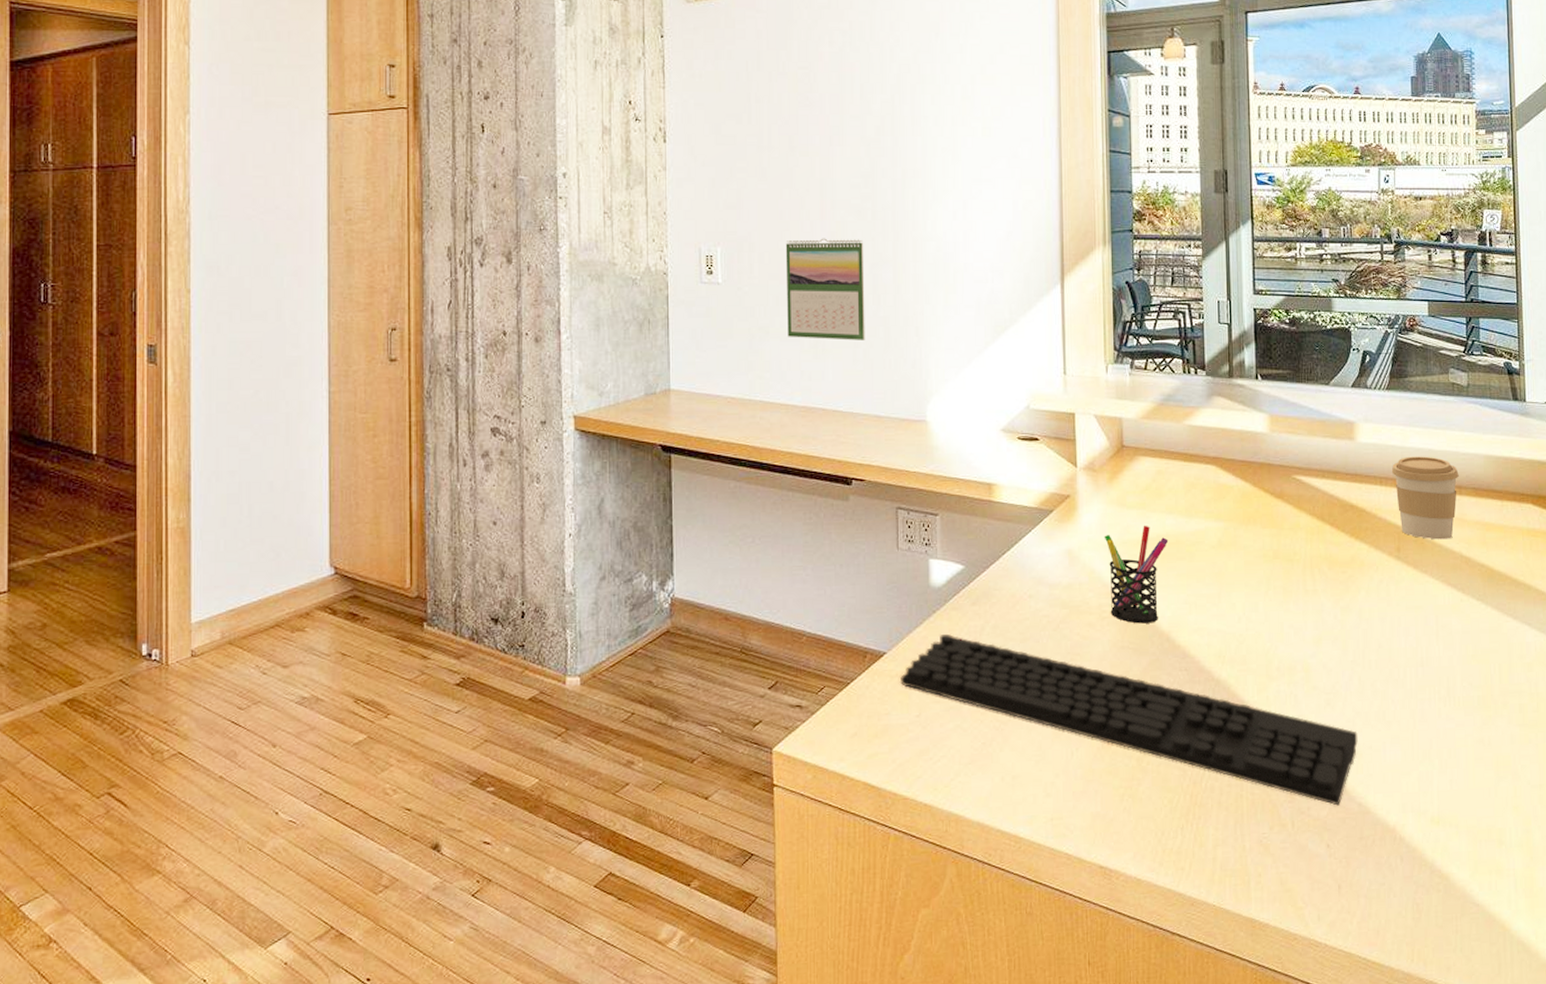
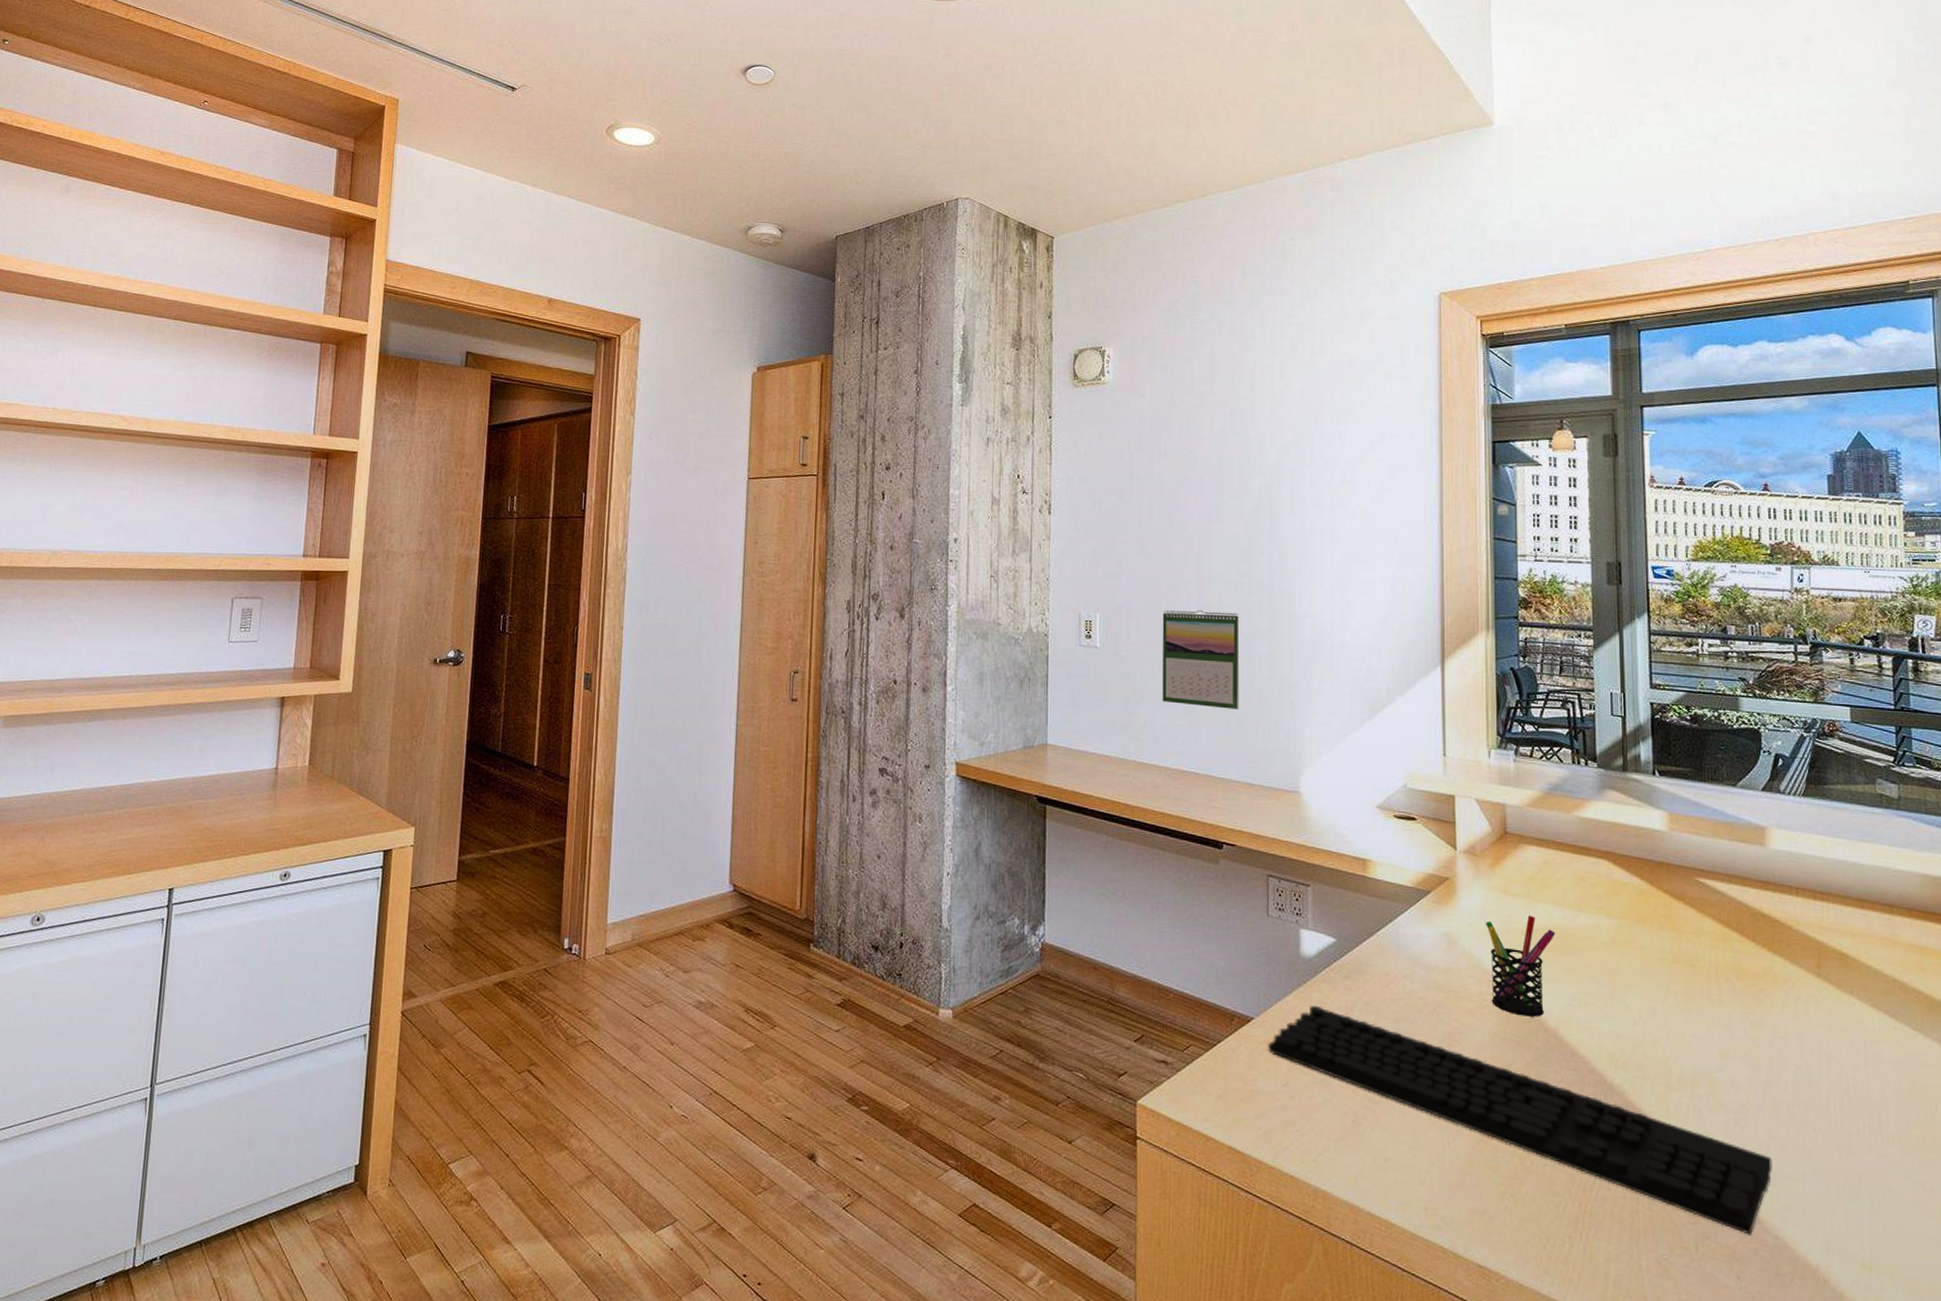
coffee cup: present [1392,456,1459,540] -> none [1810,868,1890,961]

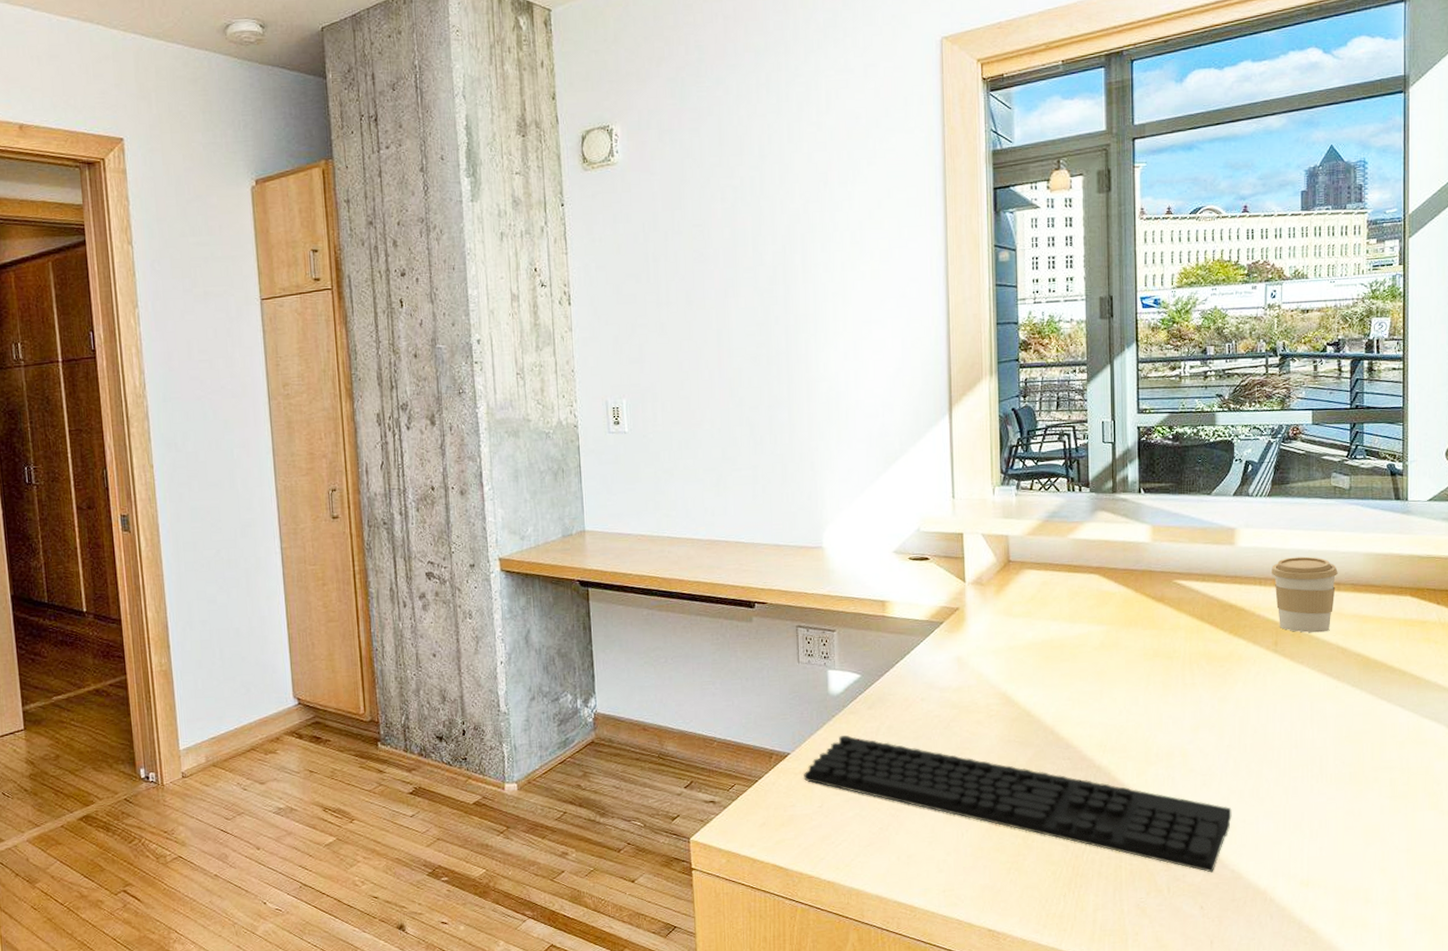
calendar: present [1162,609,1240,709] -> none [686,384,764,478]
pen holder: present [1485,915,1556,1017] -> none [991,631,1053,720]
coffee cup: none [1810,868,1890,961] -> present [1272,556,1338,633]

